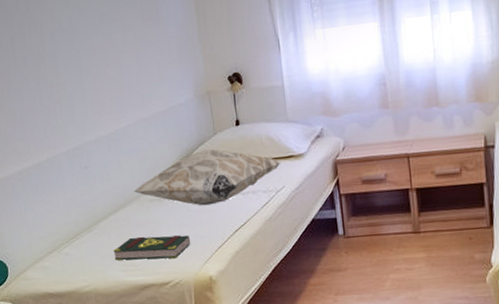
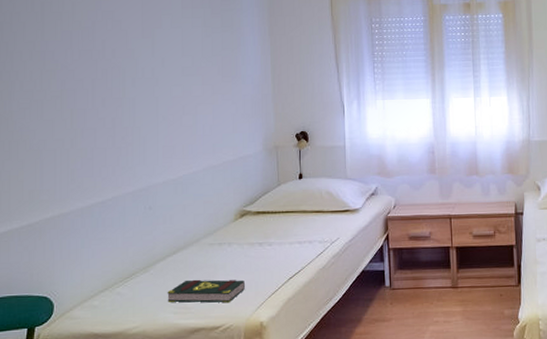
decorative pillow: present [133,149,281,206] -> none [195,198,338,252]

